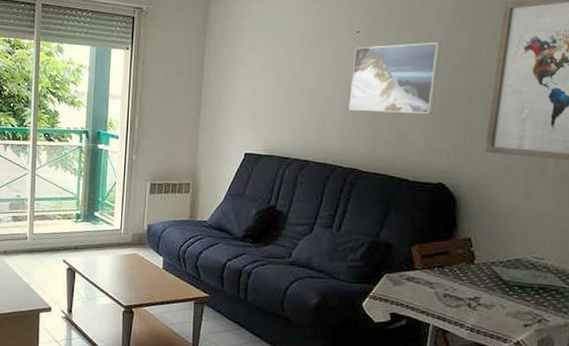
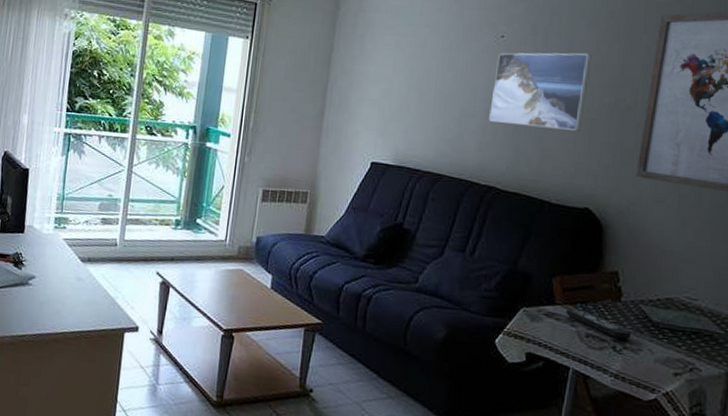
remote control: none [425,272,484,298] -> present [566,308,631,340]

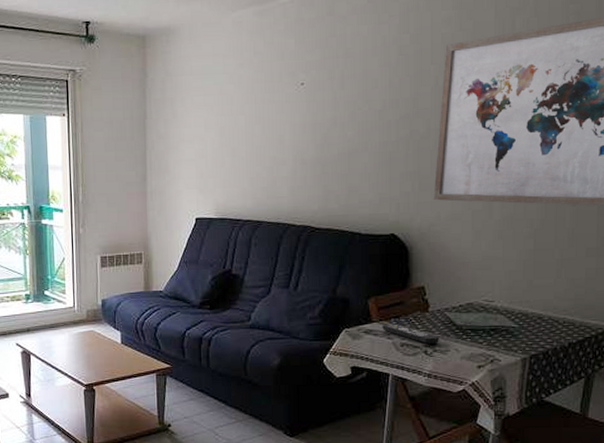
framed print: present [489,52,592,131] -> none [298,90,386,167]

